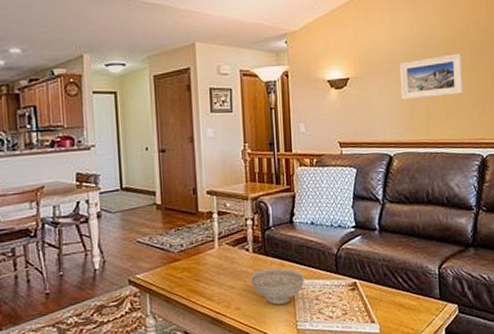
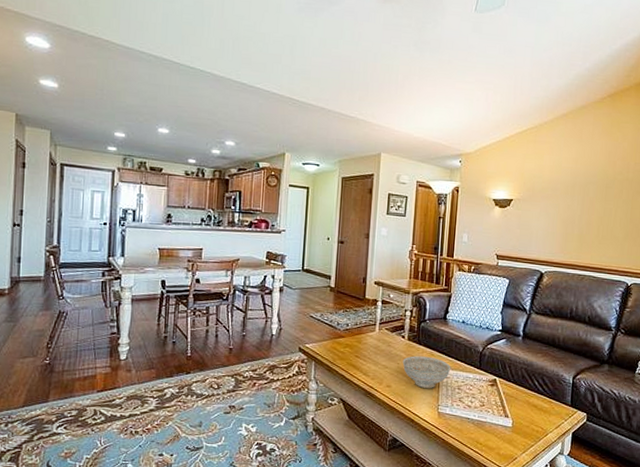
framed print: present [400,54,464,100] -> none [558,189,619,226]

